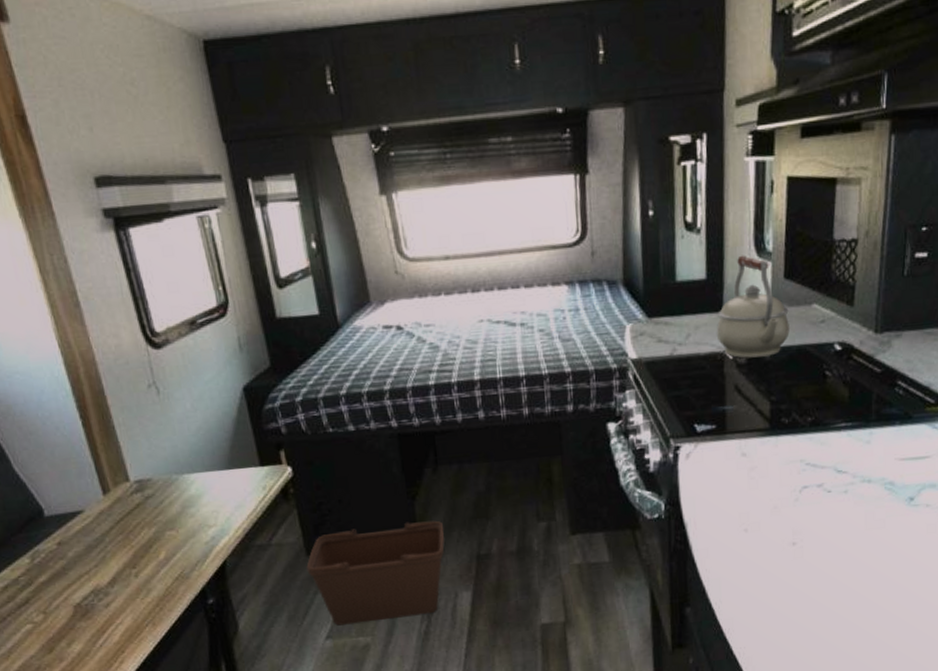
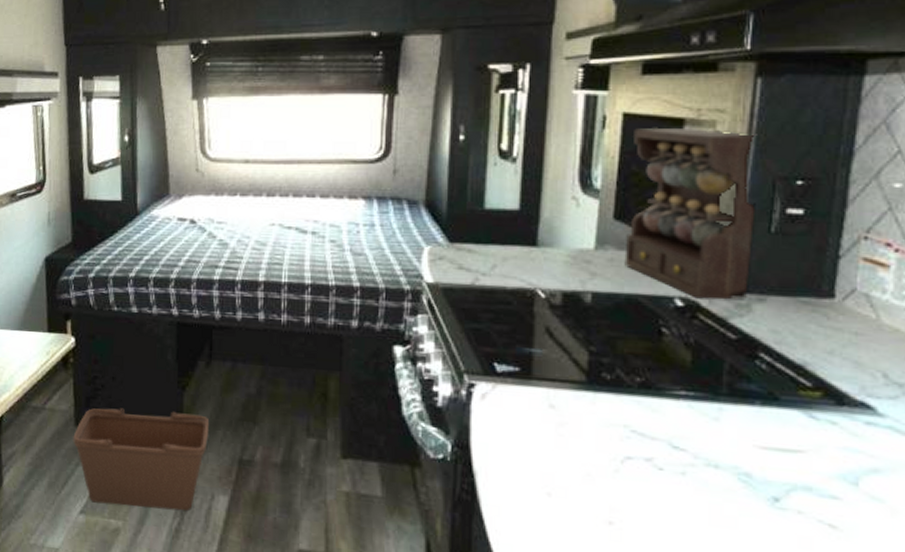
kettle: present [716,255,790,359] -> none [527,189,618,302]
spice rack: none [794,187,893,342] -> present [624,127,757,300]

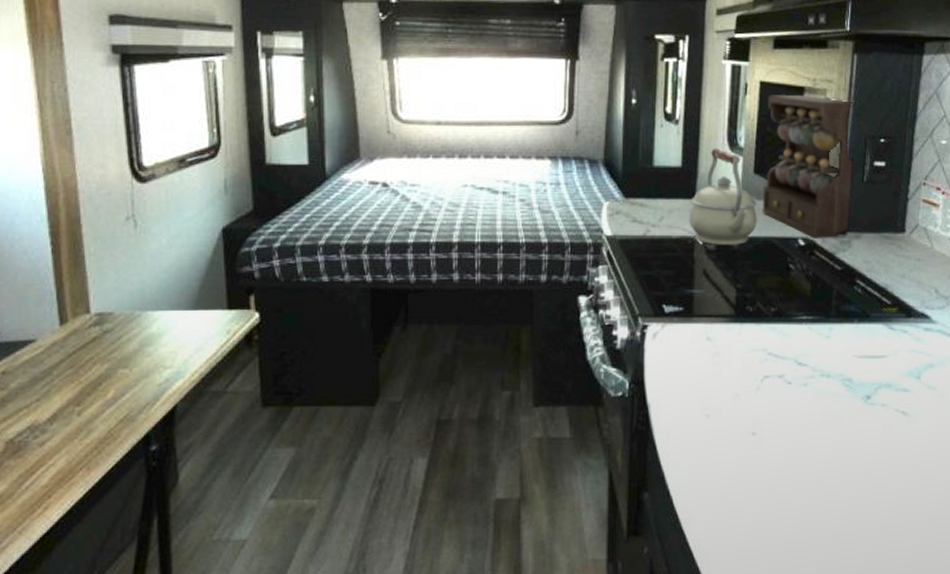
bicycle basket: present [73,408,210,511] -> none [260,380,407,485]
kettle: none [527,189,618,302] -> present [688,148,757,246]

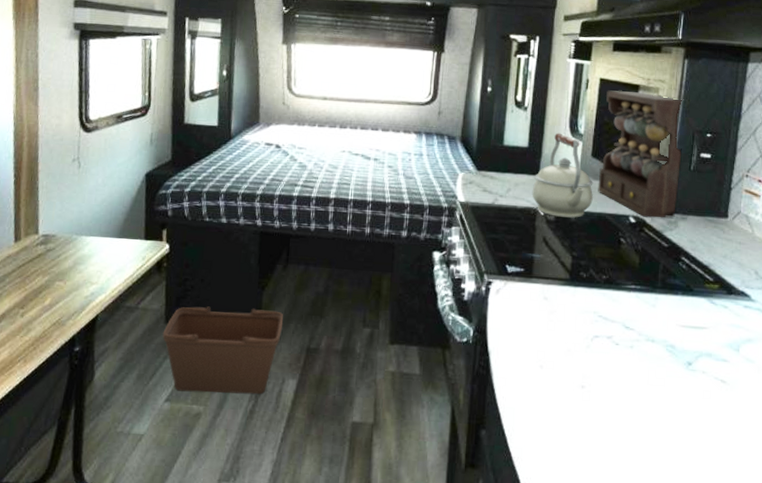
bicycle basket: none [260,380,407,485] -> present [162,306,284,395]

